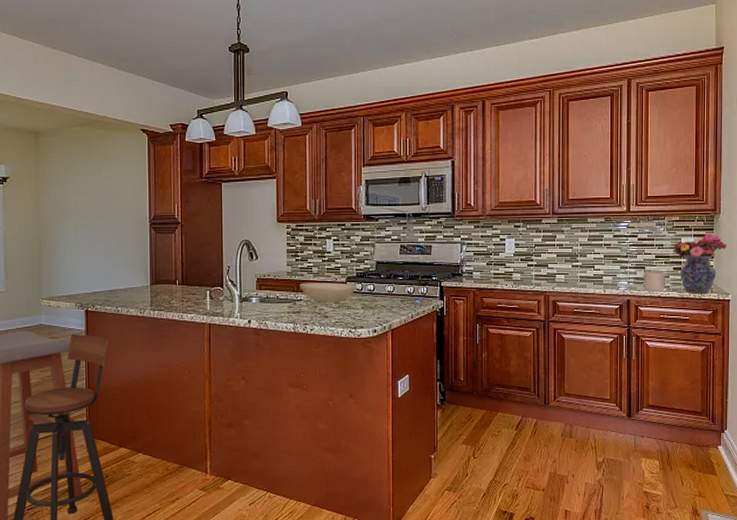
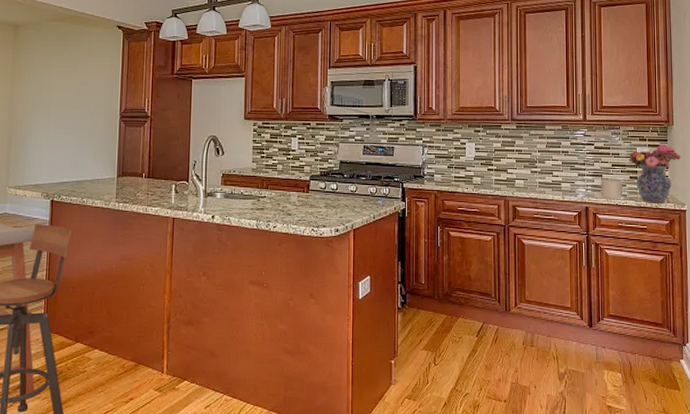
bowl: present [299,282,357,303] -> none [264,180,320,201]

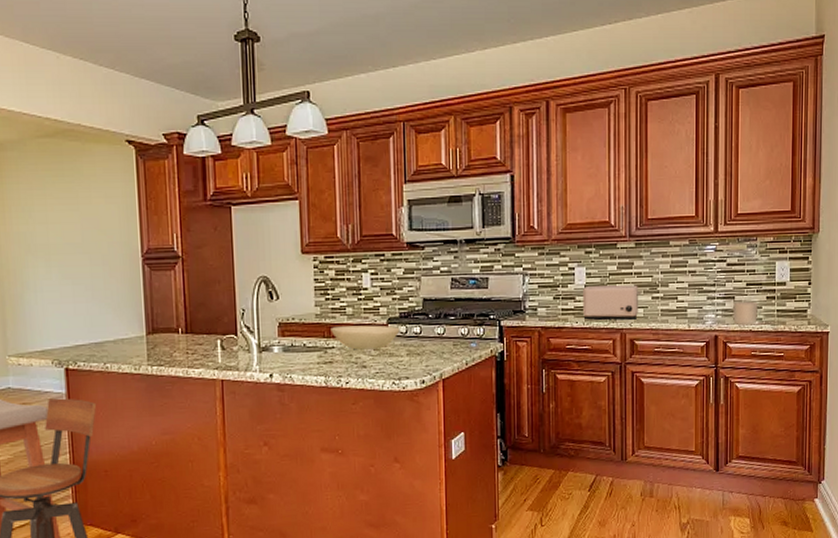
bowl: none [264,180,320,201] -> present [331,325,400,350]
toaster: none [473,158,521,189] -> present [583,285,641,320]
flower arrangement: present [629,144,681,205] -> none [767,255,826,328]

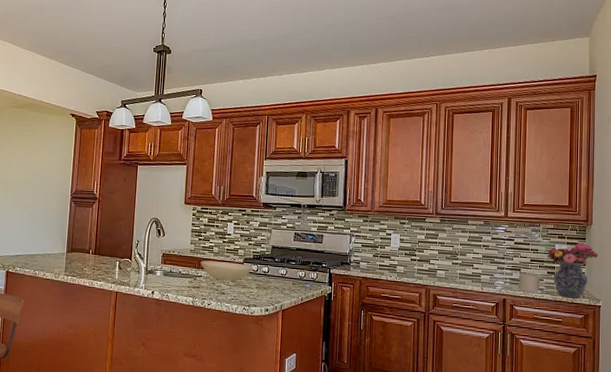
toaster: present [583,285,641,320] -> none [396,248,443,279]
flower arrangement: none [767,255,826,328] -> present [548,242,598,300]

